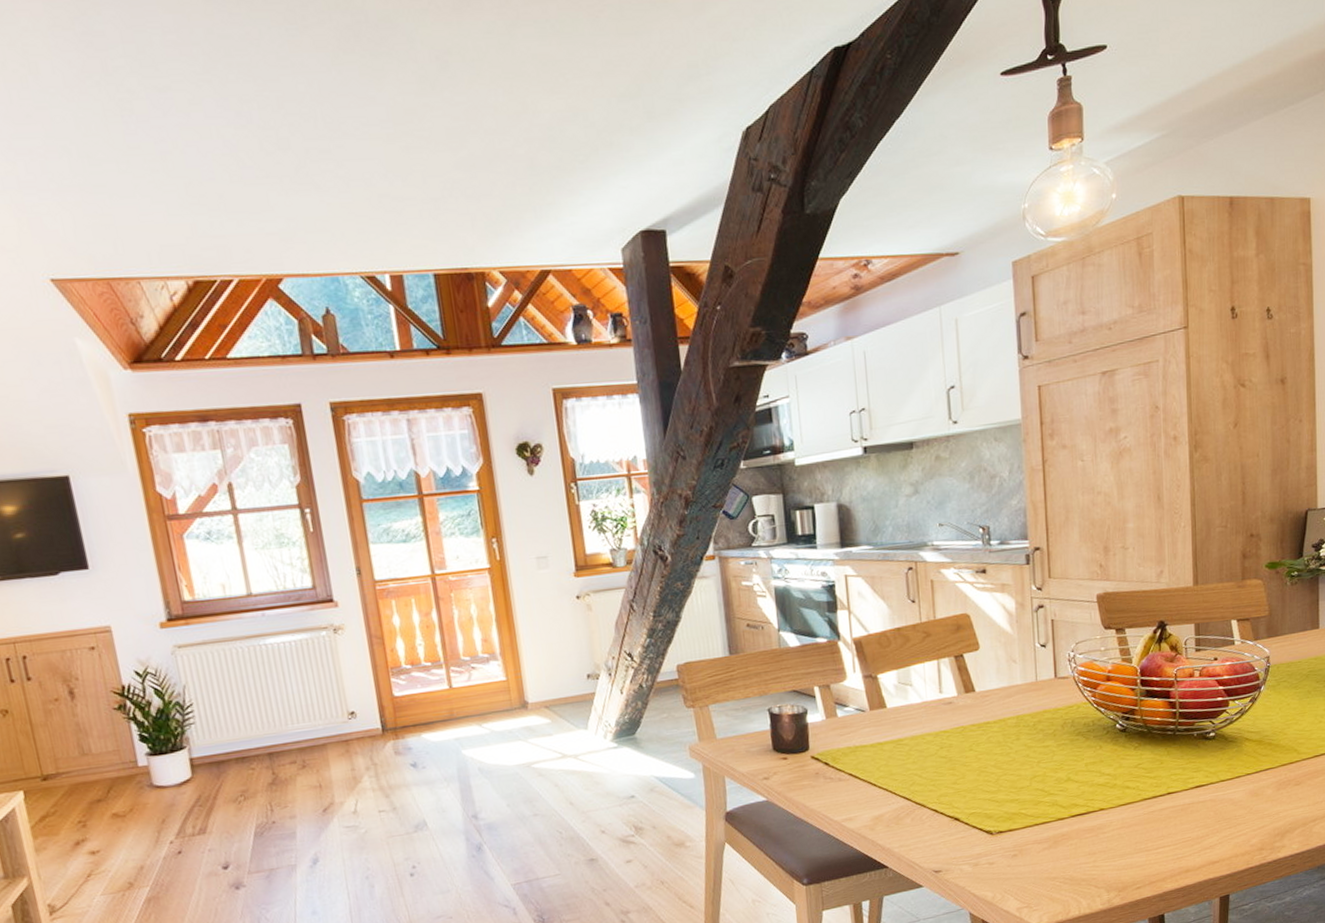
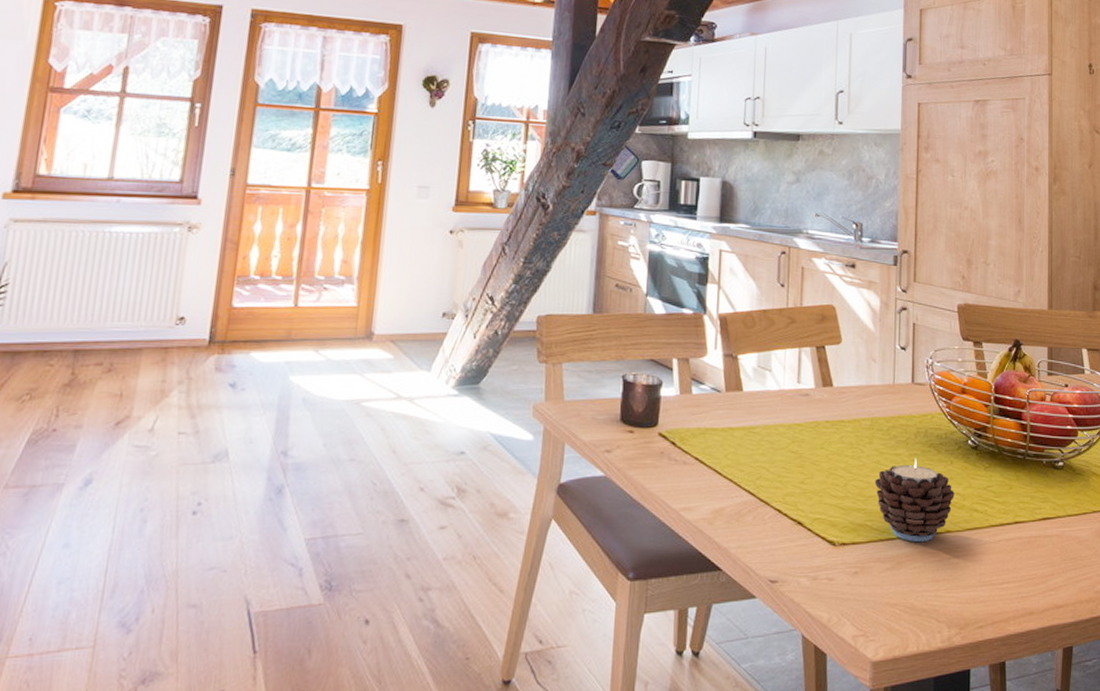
candle: none [1025,747,1106,823] -> present [874,457,954,543]

